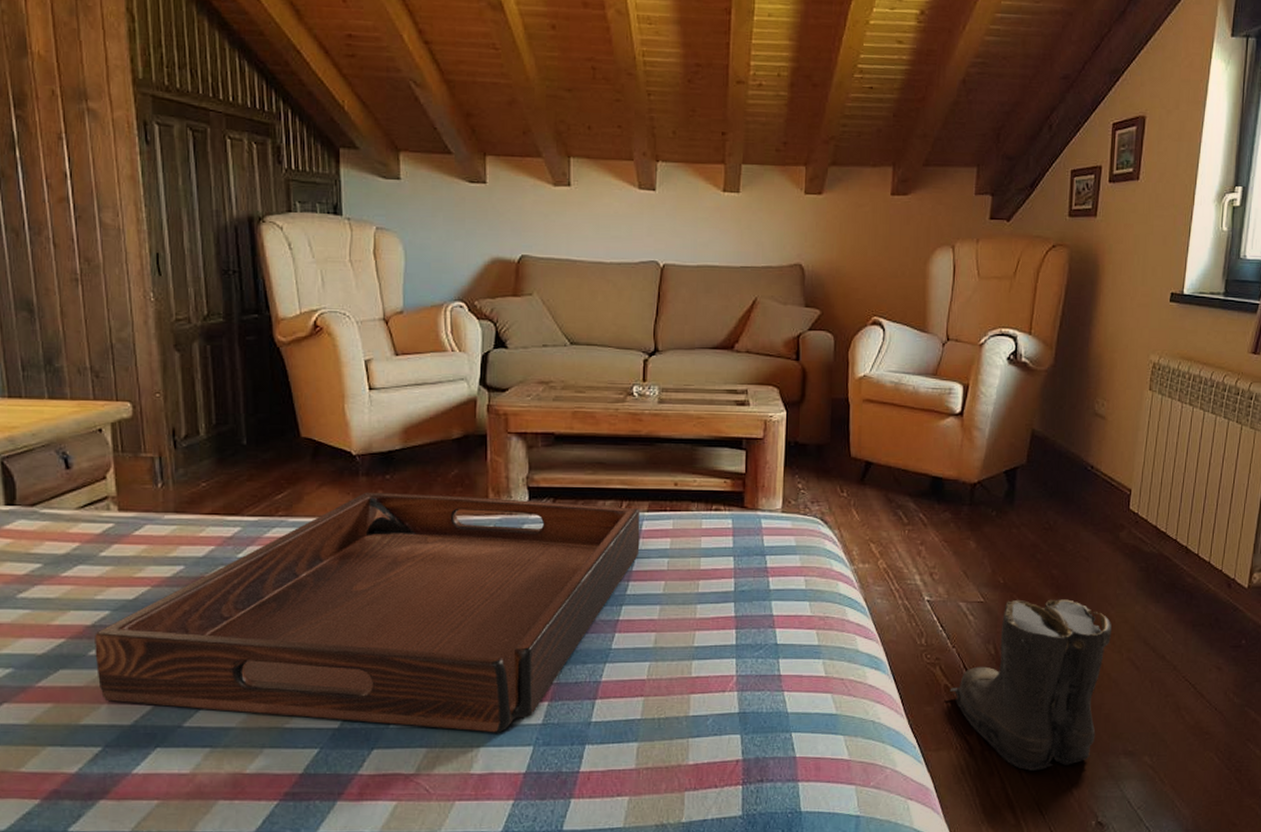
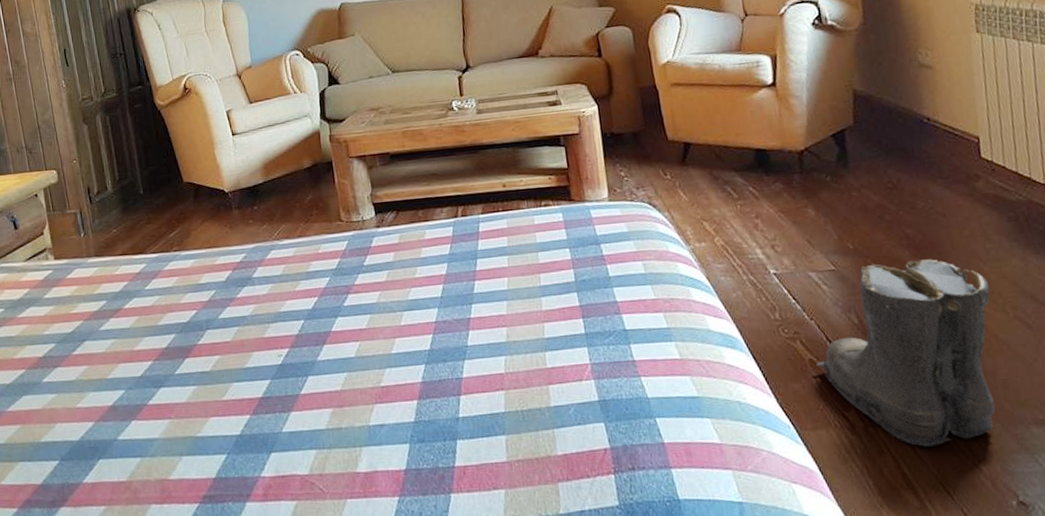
serving tray: present [95,492,640,733] -> none [46,212,480,433]

